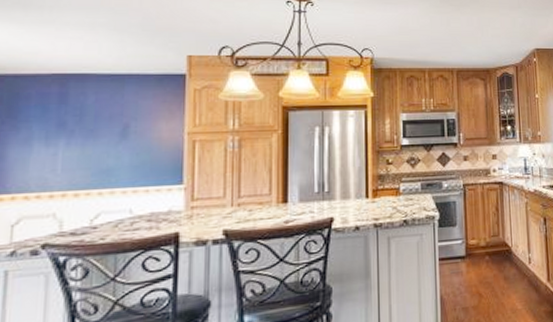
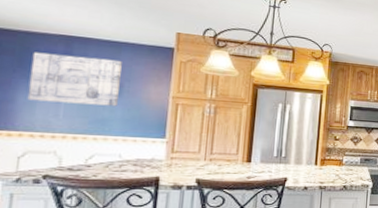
wall art: none [19,96,126,156] -> present [27,52,122,107]

